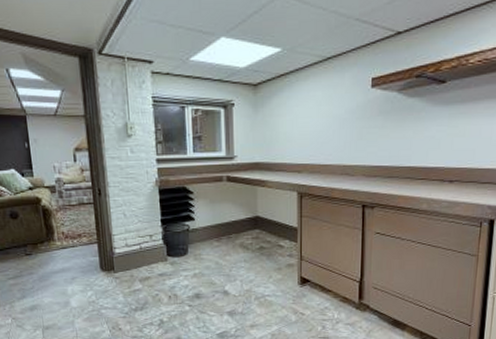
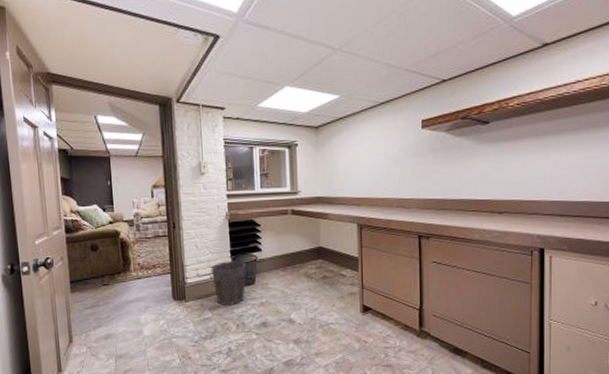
waste bin: none [140,230,179,277] -> present [211,261,247,306]

